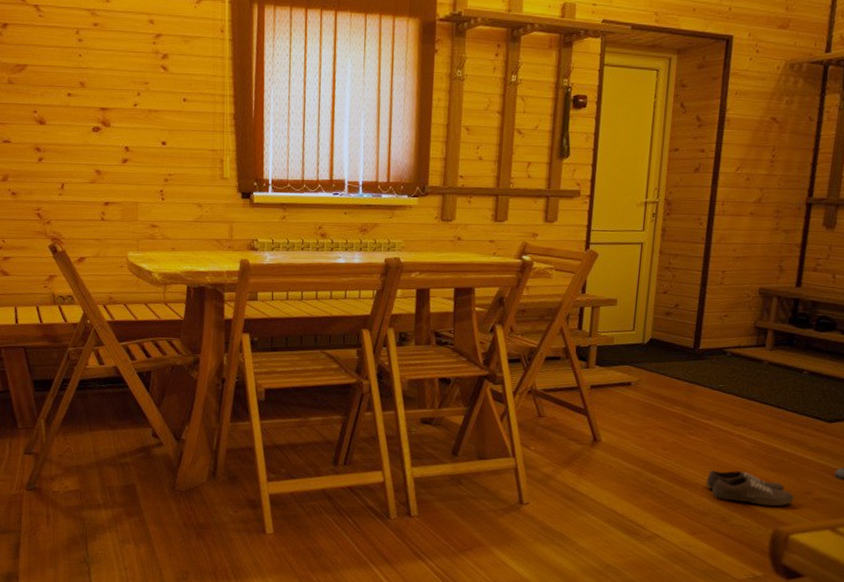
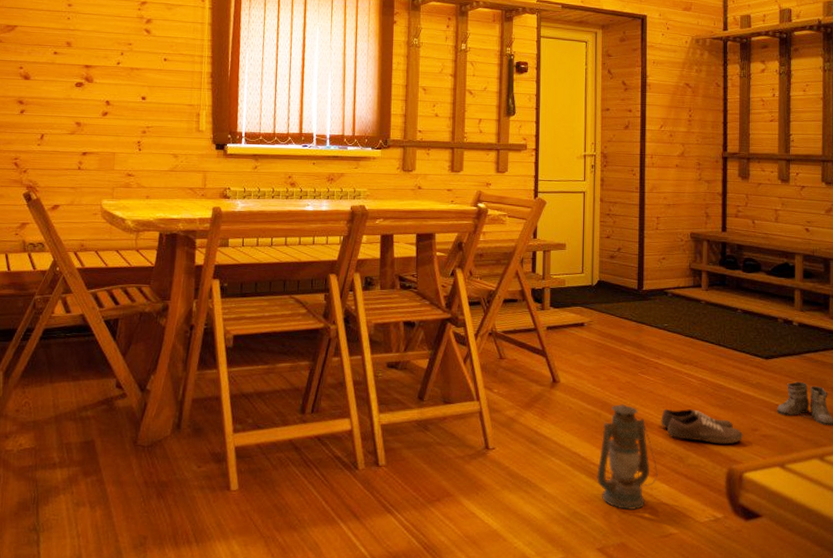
lantern: none [633,464,698,566] -> present [597,404,658,511]

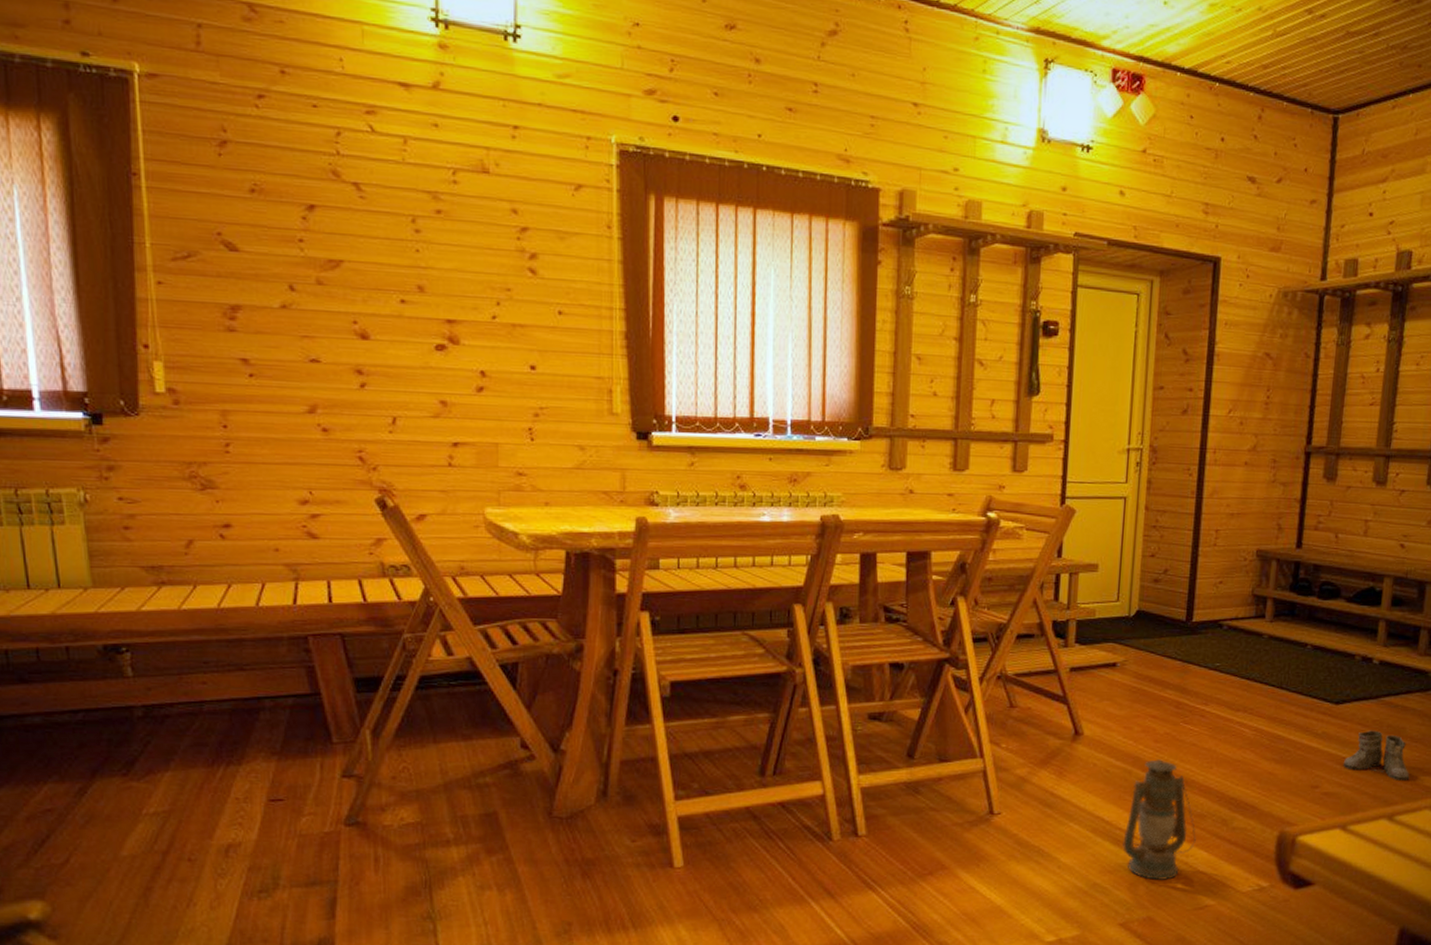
shoe: present [661,408,743,444] -> none [1203,764,1300,804]

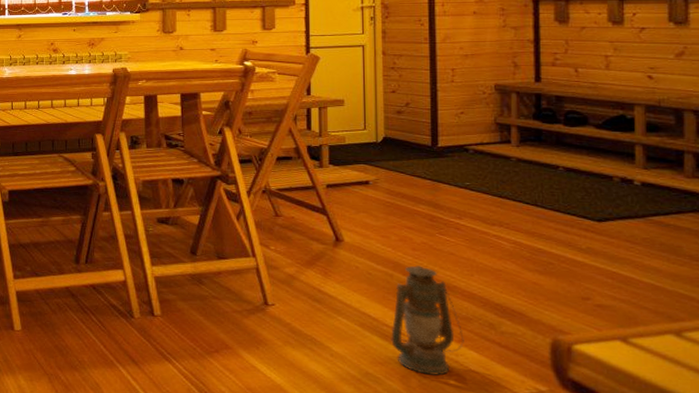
boots: present [1343,730,1410,780] -> none [614,247,695,298]

